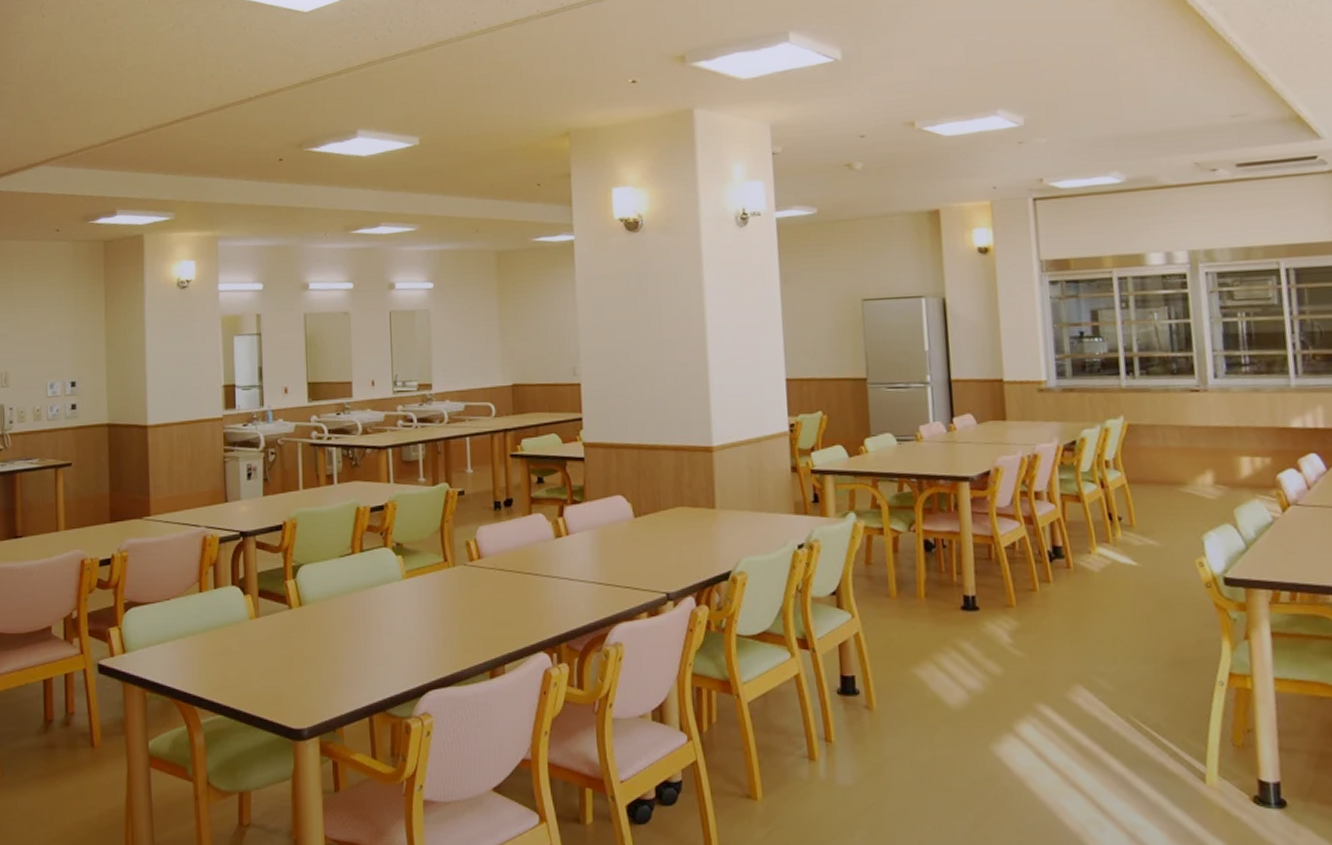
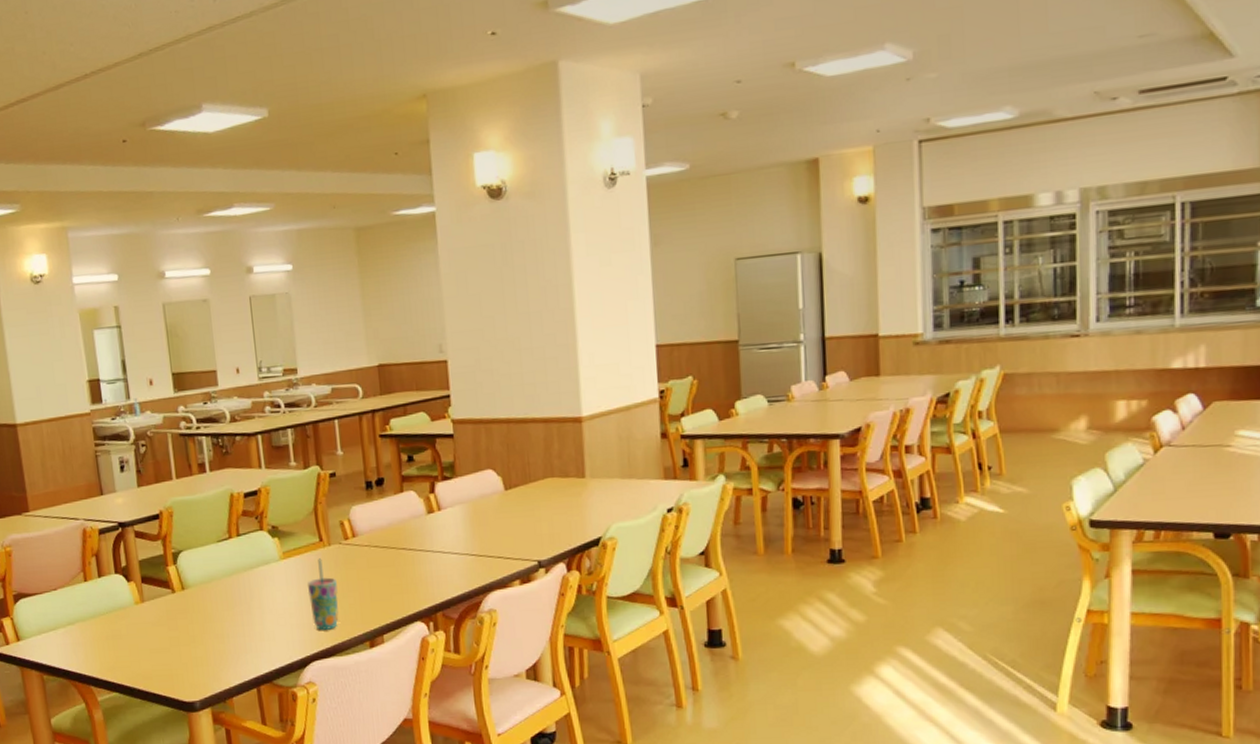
cup: none [429,579,460,657] -> present [308,558,339,630]

